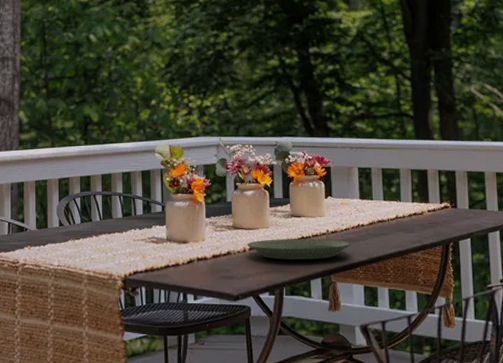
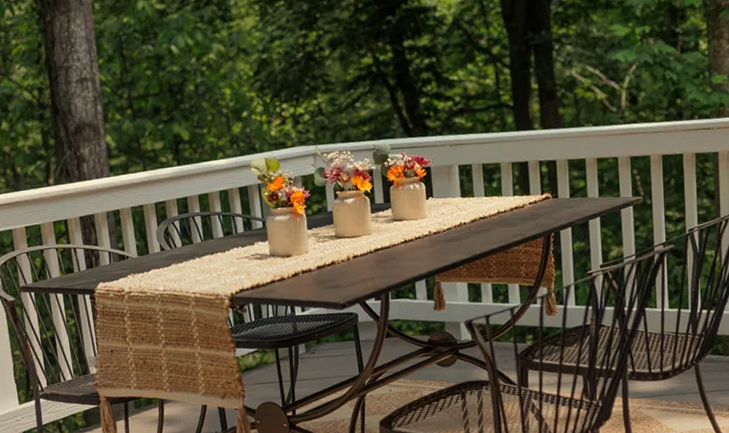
plate: present [246,238,352,260] -> none [350,240,455,265]

